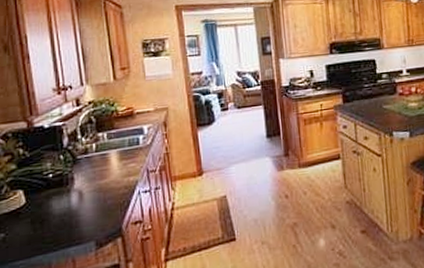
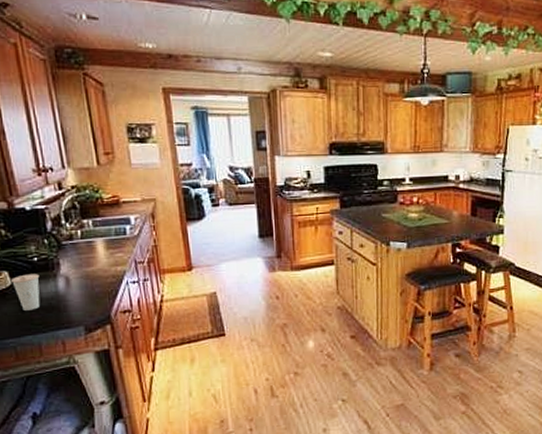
cup: none [26,190,54,229] -> present [11,274,41,310]

